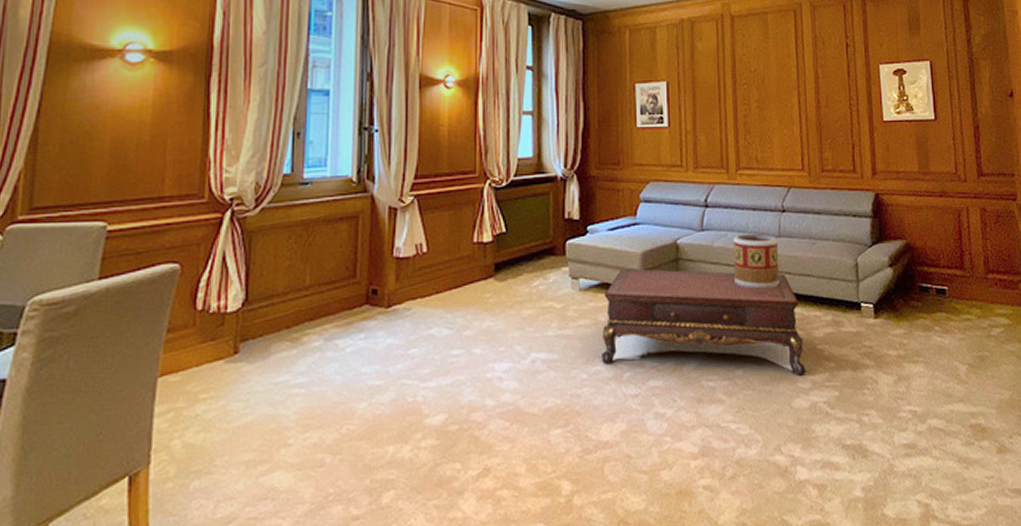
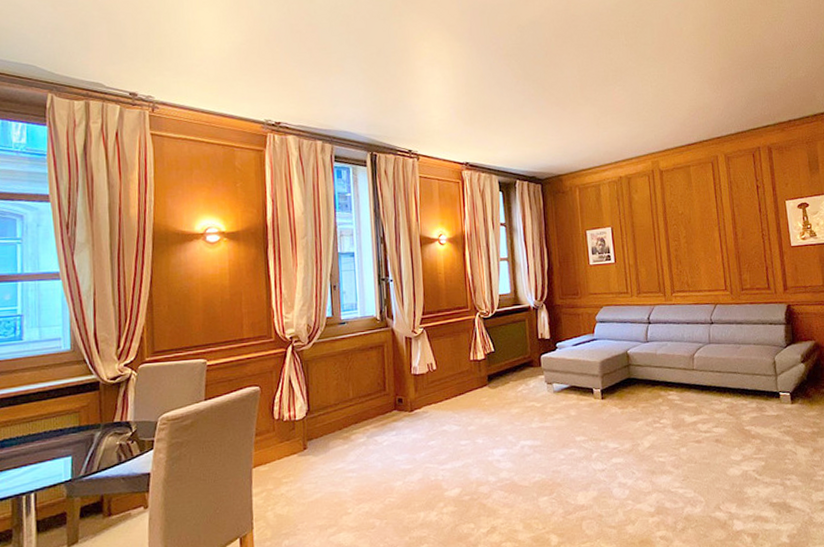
coffee table: present [602,268,806,377] -> none [573,373,738,452]
decorative container: present [733,233,780,289] -> none [672,342,712,386]

